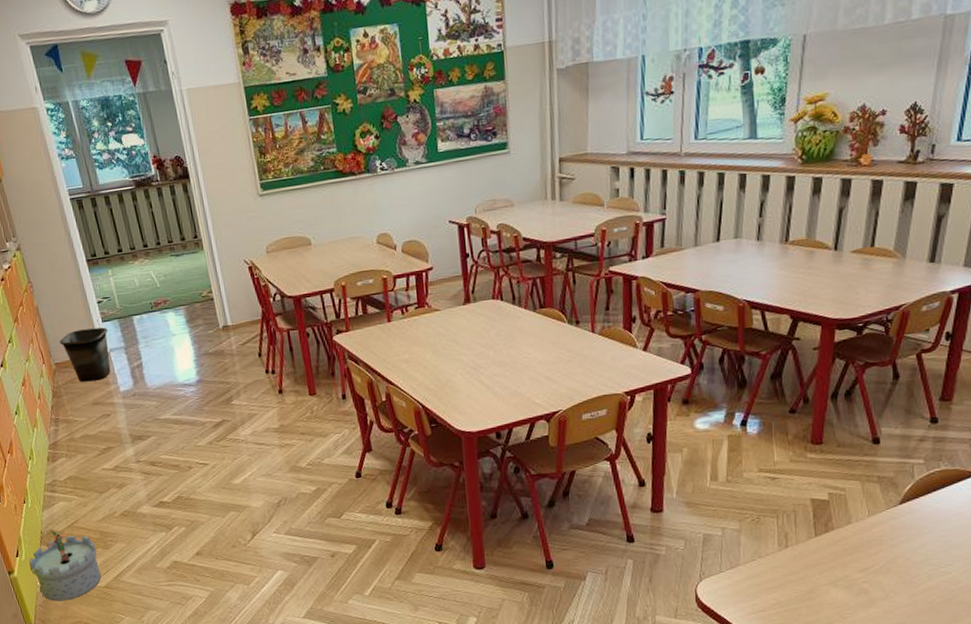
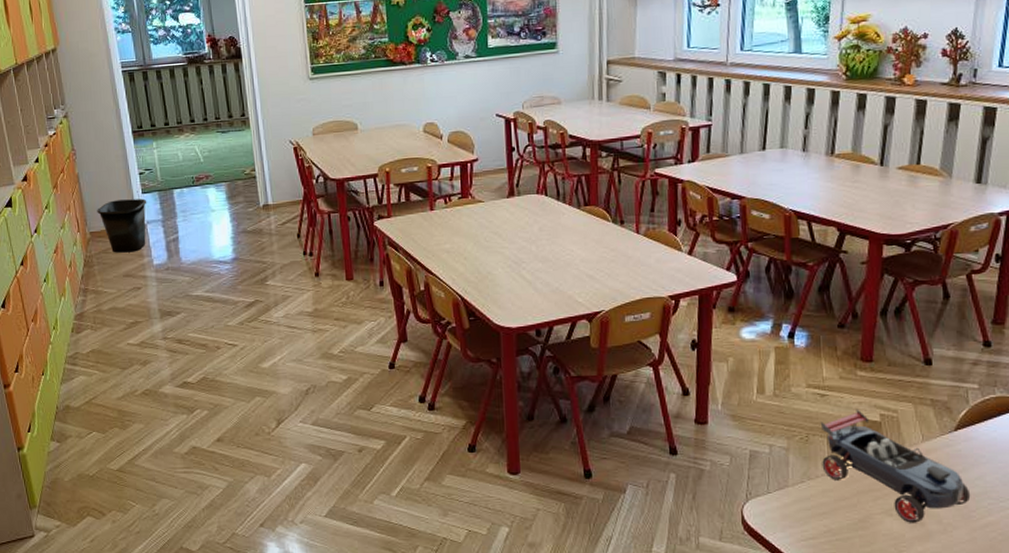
toy box: present [29,530,101,602] -> none [41,406,114,483]
toy car: none [771,489,913,592] -> present [820,409,971,523]

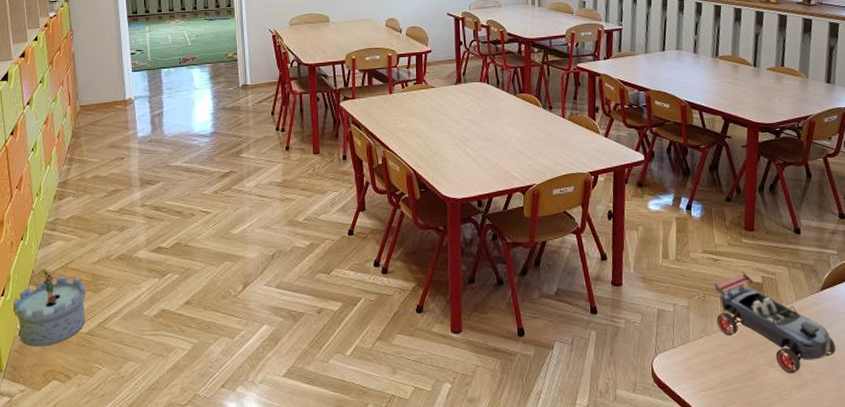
toy box: none [41,406,114,483] -> present [14,270,85,347]
waste bin: present [97,199,147,253] -> none [88,76,136,125]

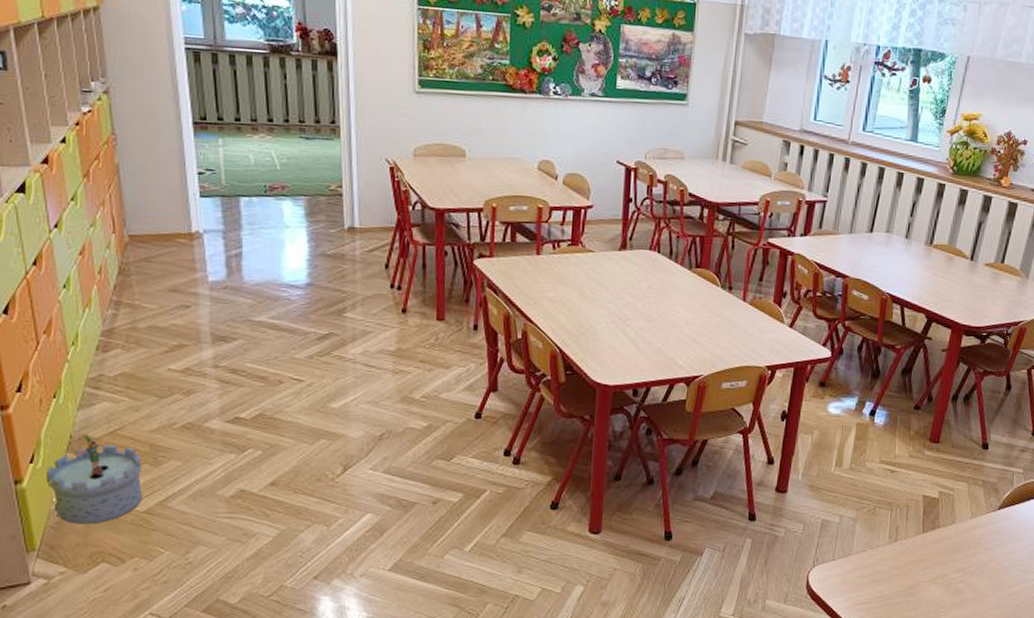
toy car: present [714,272,836,373] -> none [883,485,1003,591]

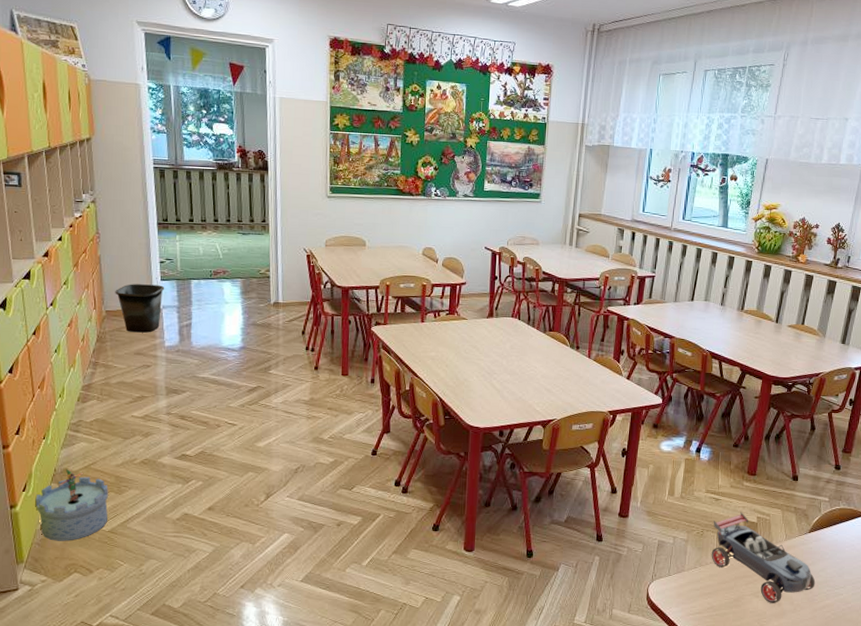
waste bin: none [140,200,206,264] -> present [115,284,165,333]
toy car: none [883,485,1003,591] -> present [711,512,816,603]

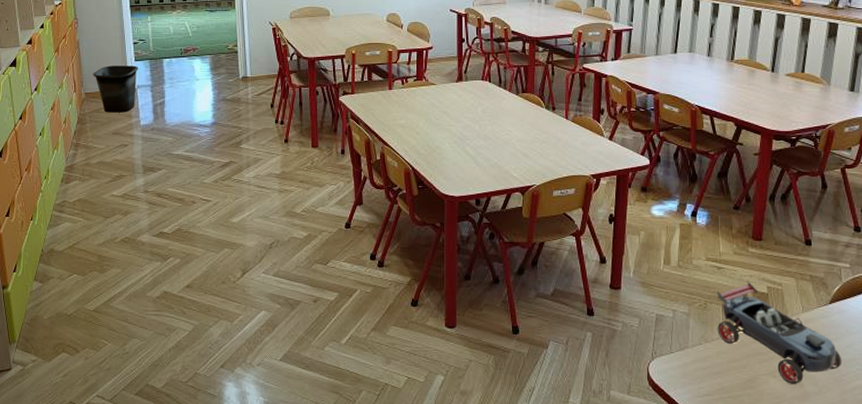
toy box: present [35,469,108,541] -> none [25,249,92,321]

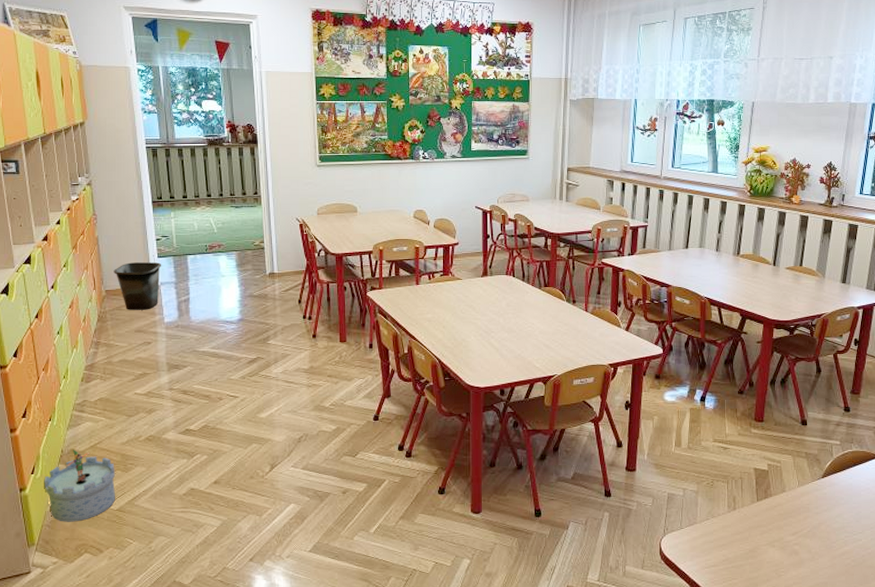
toy box: none [25,249,92,321] -> present [44,449,115,522]
toy car: present [716,281,842,384] -> none [722,460,833,553]

